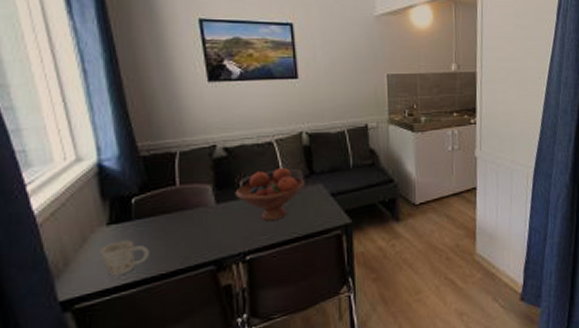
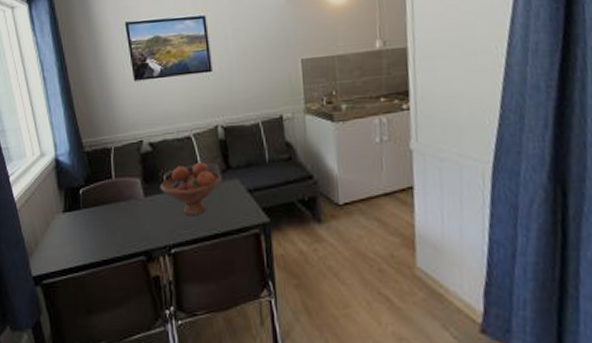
mug: present [100,240,149,276] -> none [59,227,94,258]

